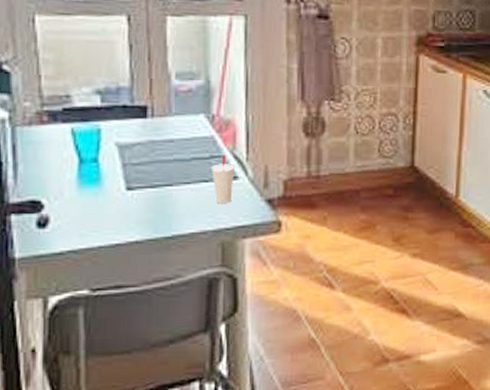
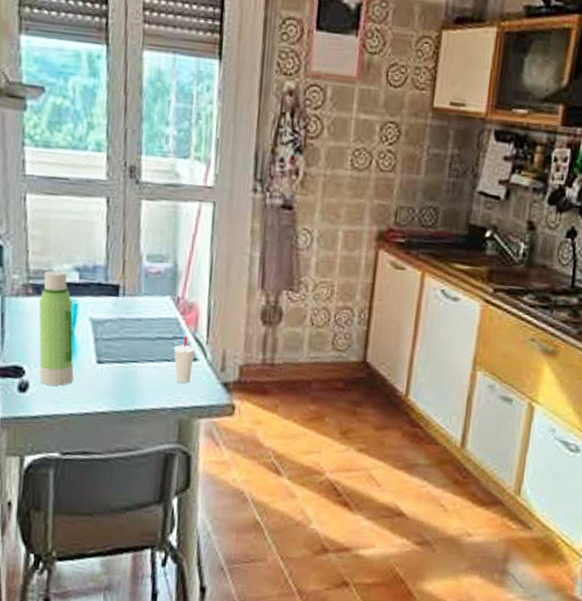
water bottle: none [56,94,100,218] -> present [38,270,74,386]

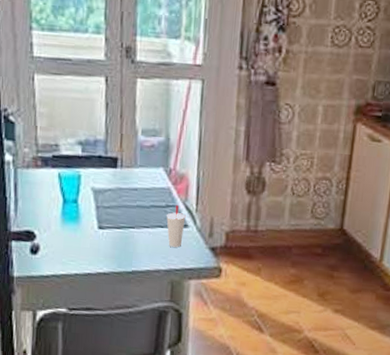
water bottle: present [38,270,74,386] -> none [47,144,78,249]

